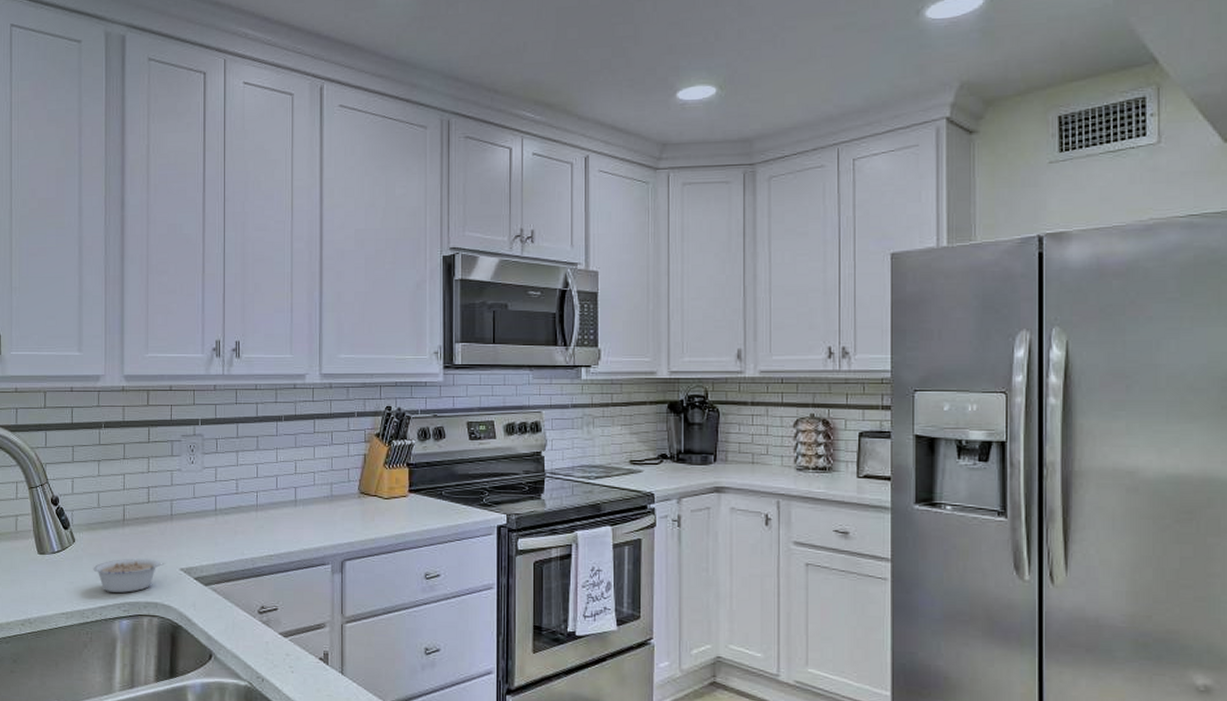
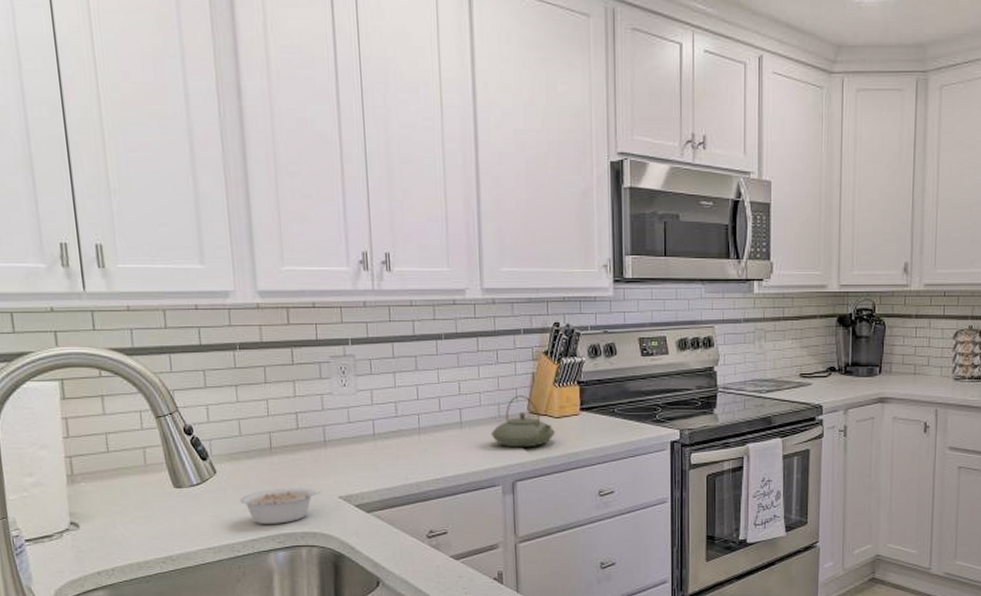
teapot: none [322,475,384,527] -> present [490,395,555,448]

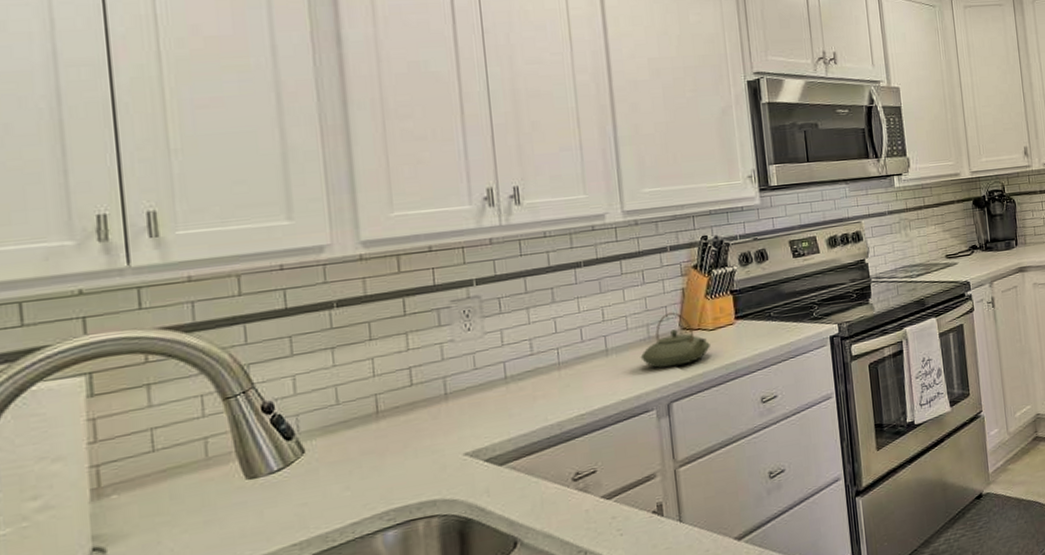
legume: present [240,488,321,524] -> none [336,449,442,504]

